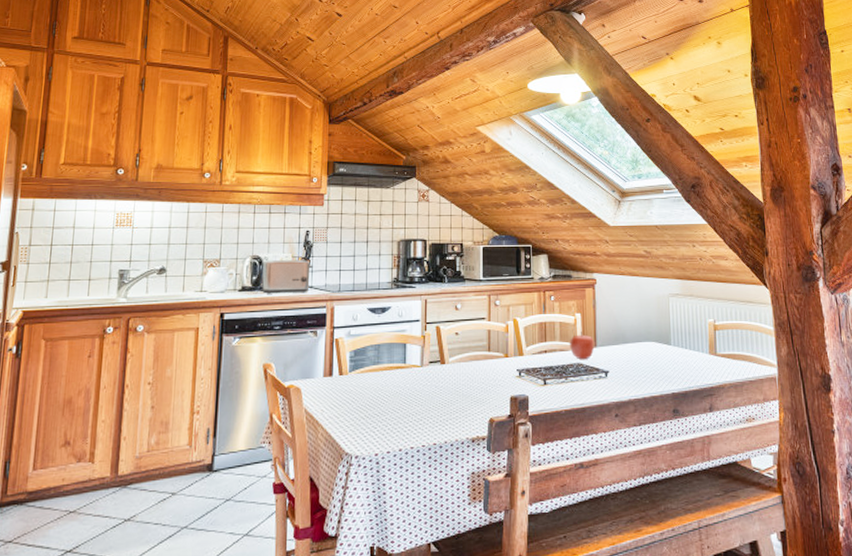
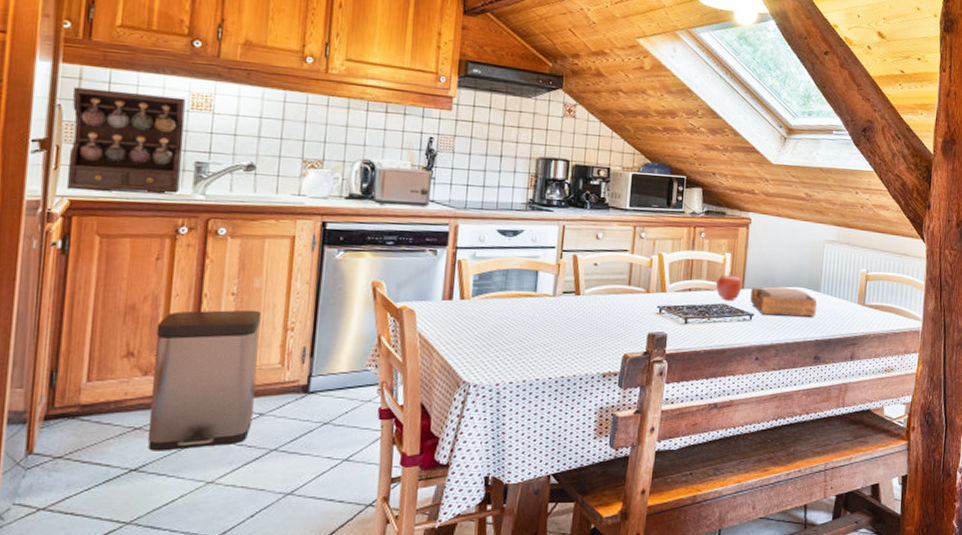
spice rack: none [21,216,112,302] -> present [66,87,186,194]
pedal bin: none [80,397,172,533] -> present [147,310,261,451]
napkin holder: none [603,342,670,371] -> present [750,286,818,317]

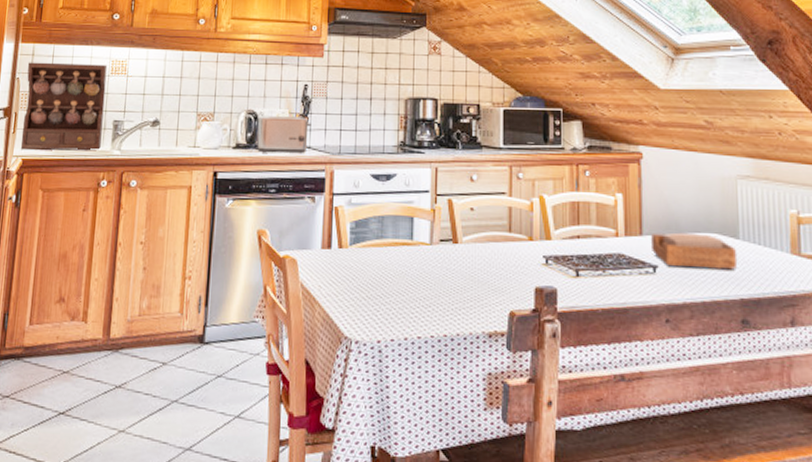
pedal bin: present [147,310,261,451] -> none [73,258,164,396]
fruit: present [715,272,743,300] -> none [607,216,640,249]

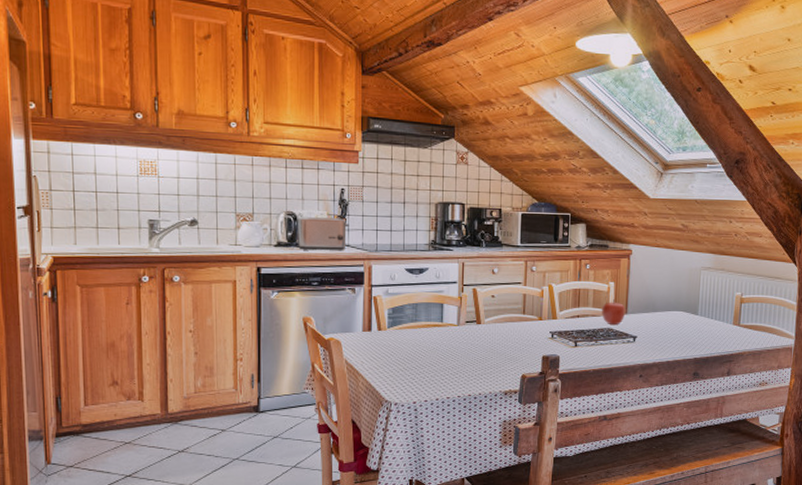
spice rack: present [21,62,108,151] -> none [43,160,138,248]
fruit: none [607,216,640,249] -> present [601,299,626,324]
napkin holder: present [650,232,738,270] -> none [633,311,696,338]

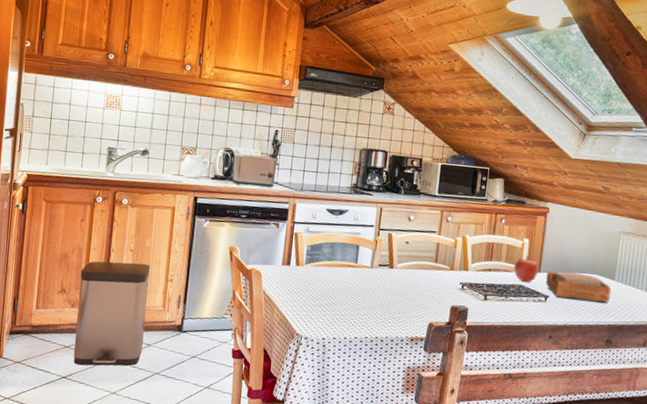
pedal bin: none [133,344,216,461] -> present [73,261,150,366]
napkin holder: none [633,311,696,338] -> present [546,271,612,303]

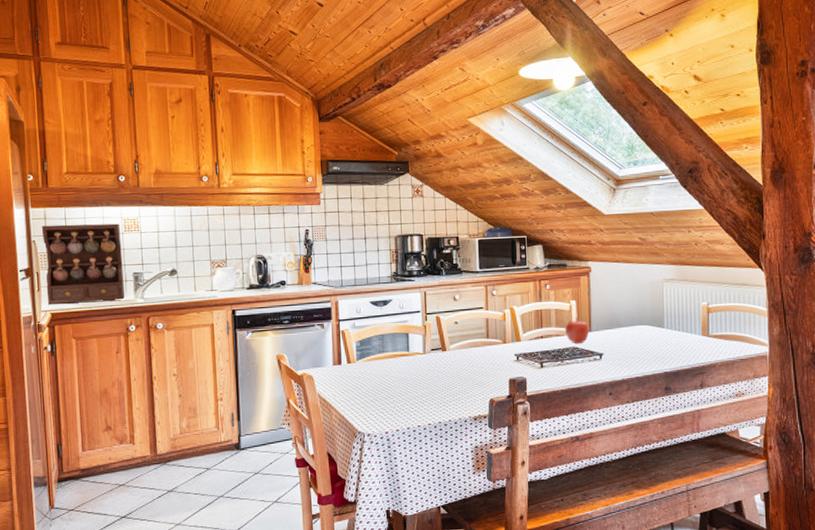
spice rack: none [26,90,103,171] -> present [41,223,125,305]
pedal bin: present [73,261,150,366] -> none [124,386,202,502]
toaster: present [231,153,280,188] -> none [267,258,315,291]
napkin holder: present [546,271,612,303] -> none [597,326,663,353]

